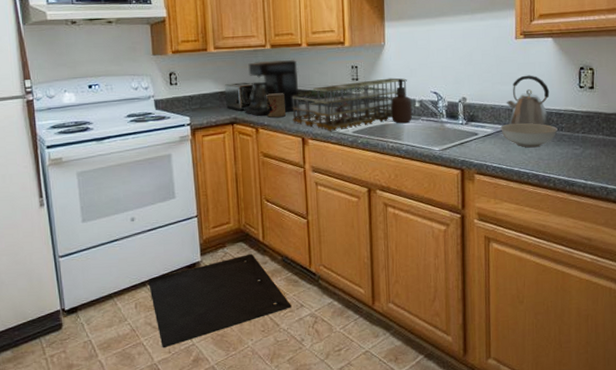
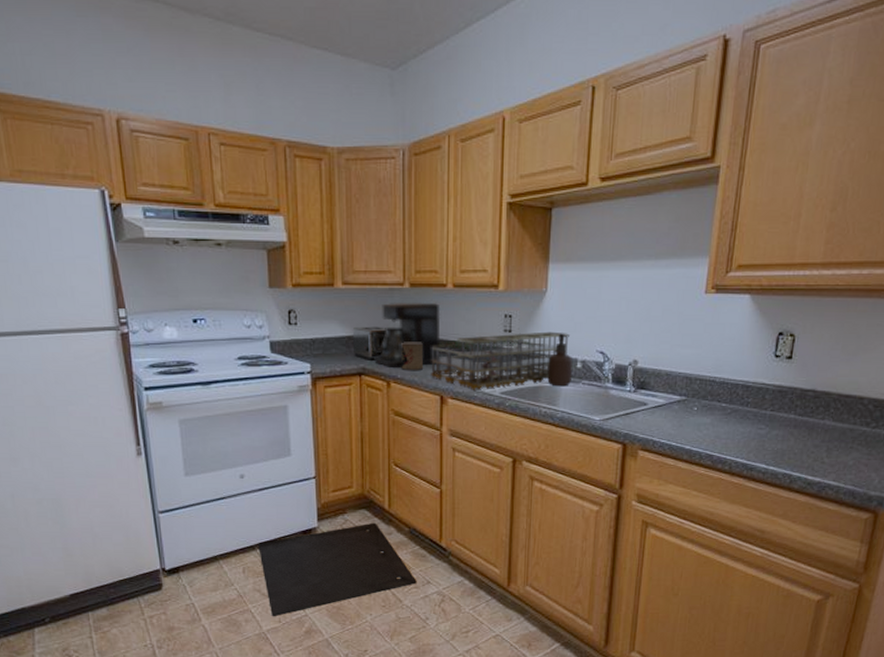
bowl: present [500,122,558,148] -> none [674,394,742,424]
kettle: present [507,75,553,127] -> none [685,338,739,401]

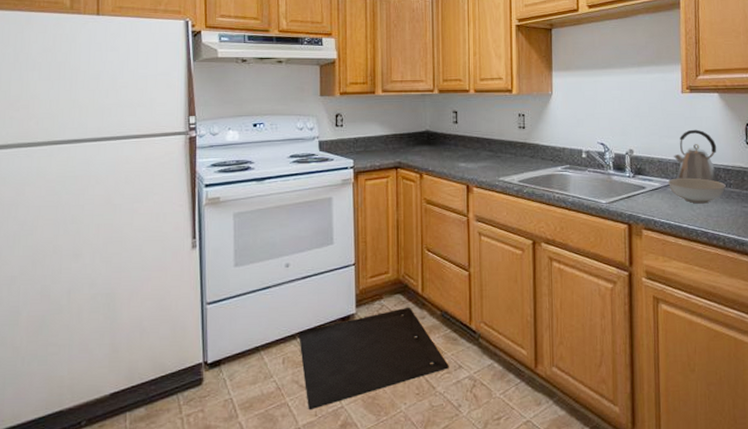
toaster: present [352,326,388,360] -> none [390,126,420,156]
coffee maker: present [373,303,441,369] -> none [407,106,465,162]
tin can: present [401,342,423,371] -> none [432,138,451,164]
dish rack: present [431,331,568,390] -> none [457,127,573,179]
soap dispenser: present [547,333,572,387] -> none [557,128,579,174]
bowl: none [674,394,742,424] -> present [667,177,726,204]
kettle: none [685,338,739,401] -> present [674,129,721,183]

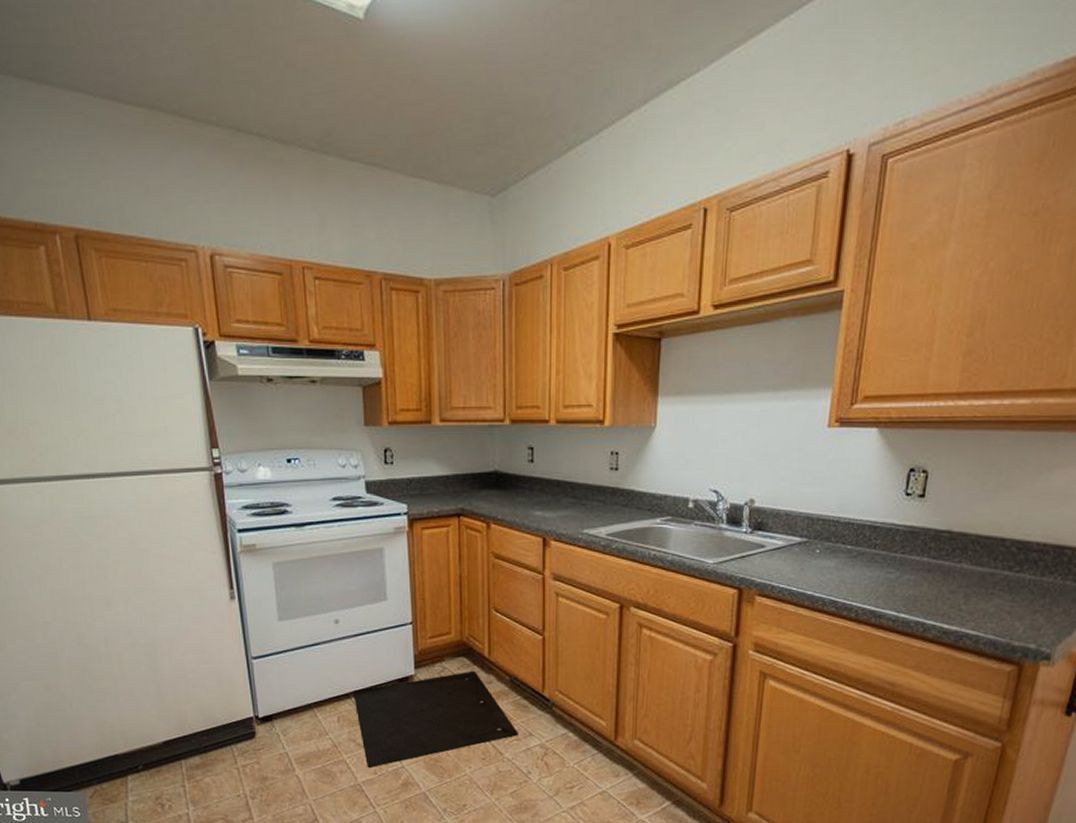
bowl: present [667,177,726,204] -> none [794,535,870,568]
kettle: present [674,129,721,183] -> none [806,475,865,542]

